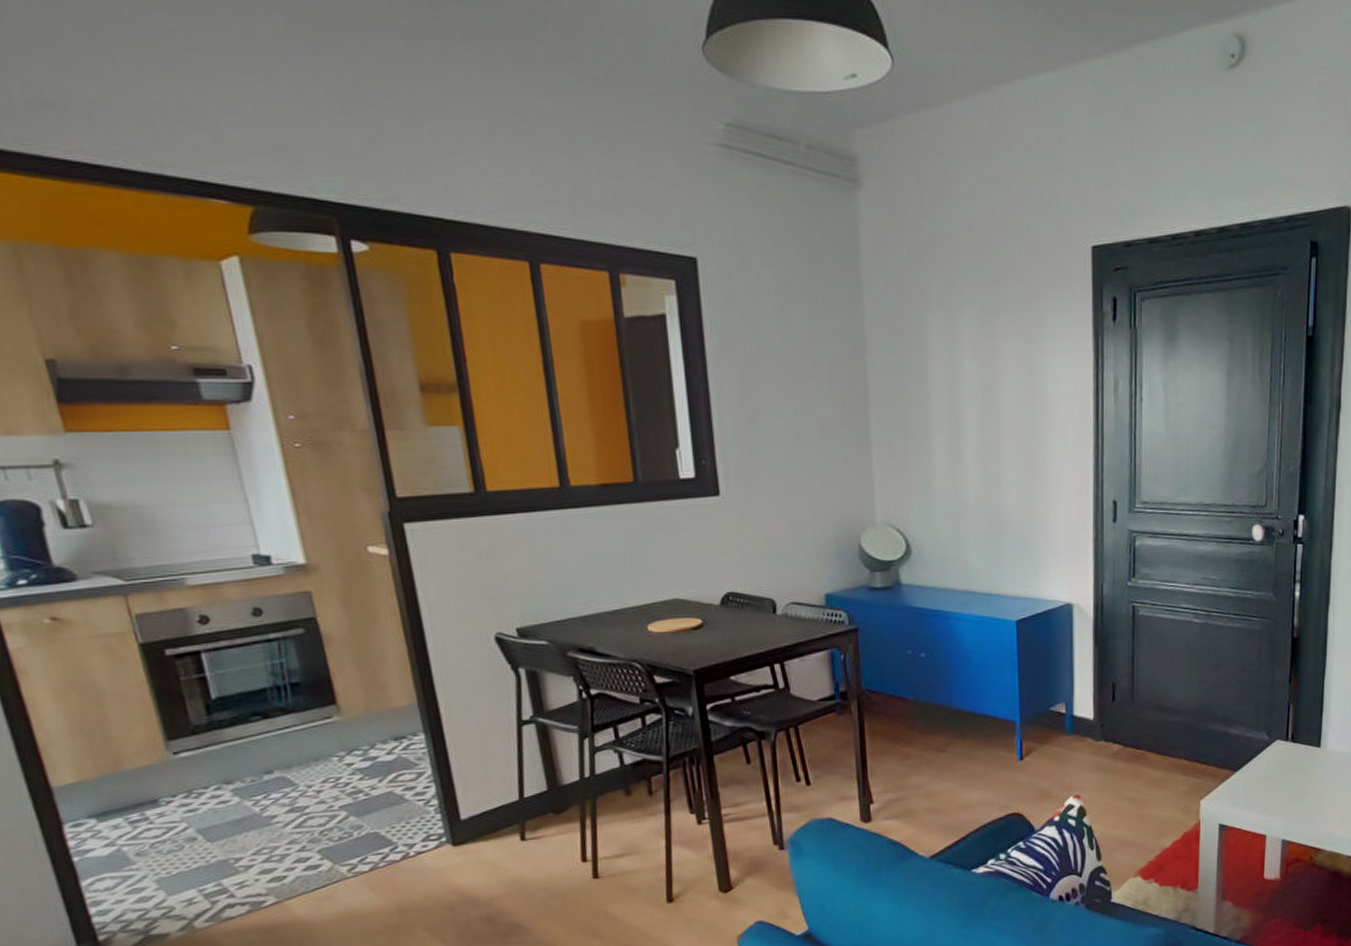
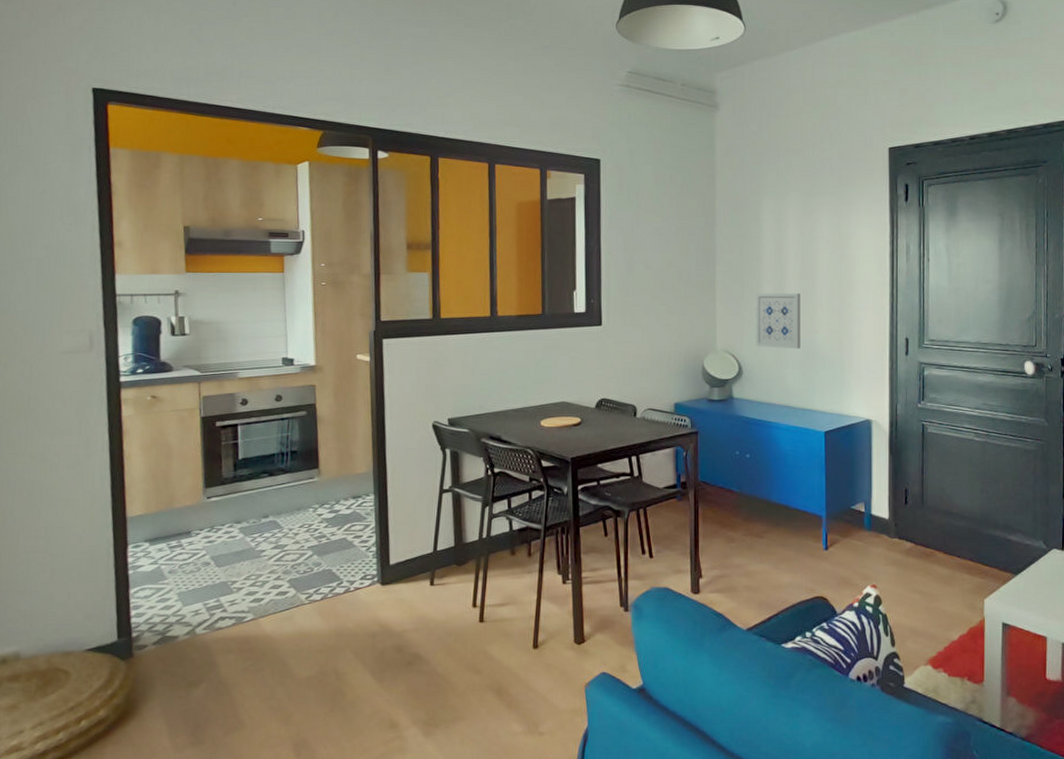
wall art: none [924,445,984,519] -> present [756,292,801,349]

